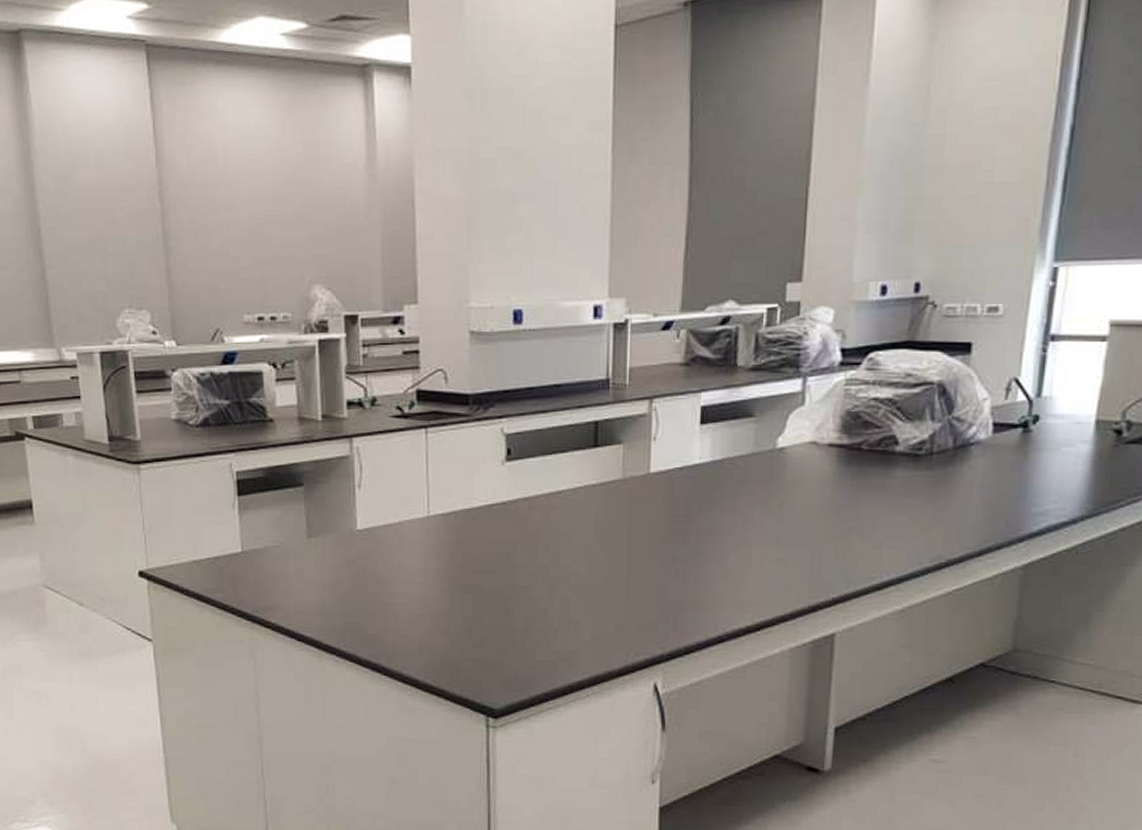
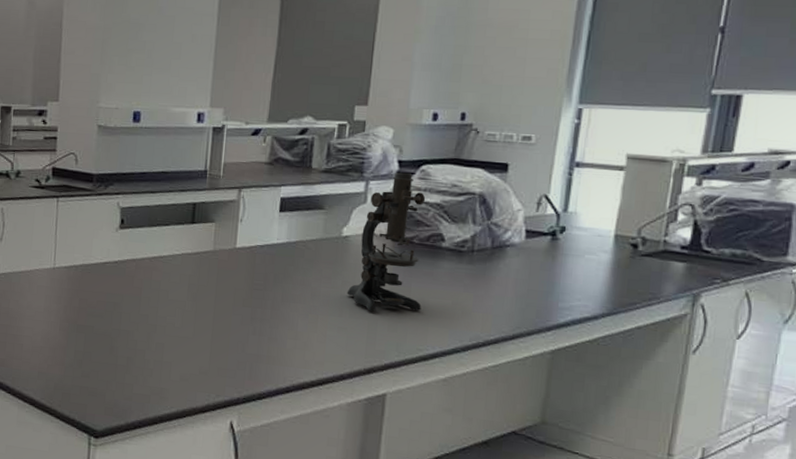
microscope: none [785,363,875,537] -> present [347,172,426,312]

